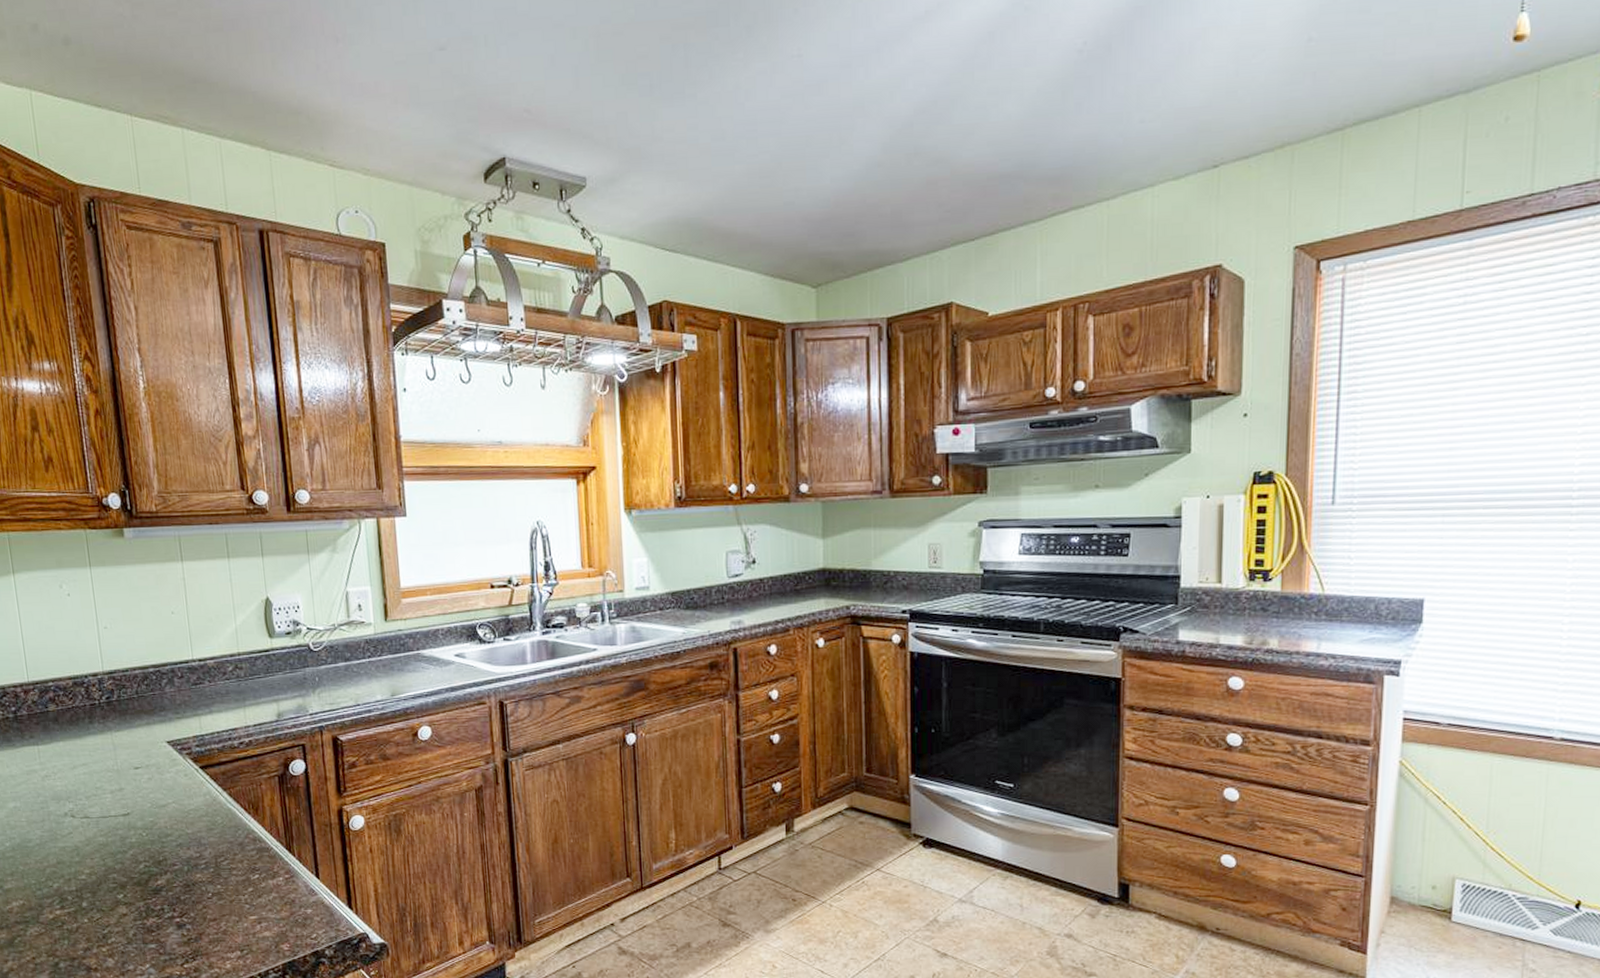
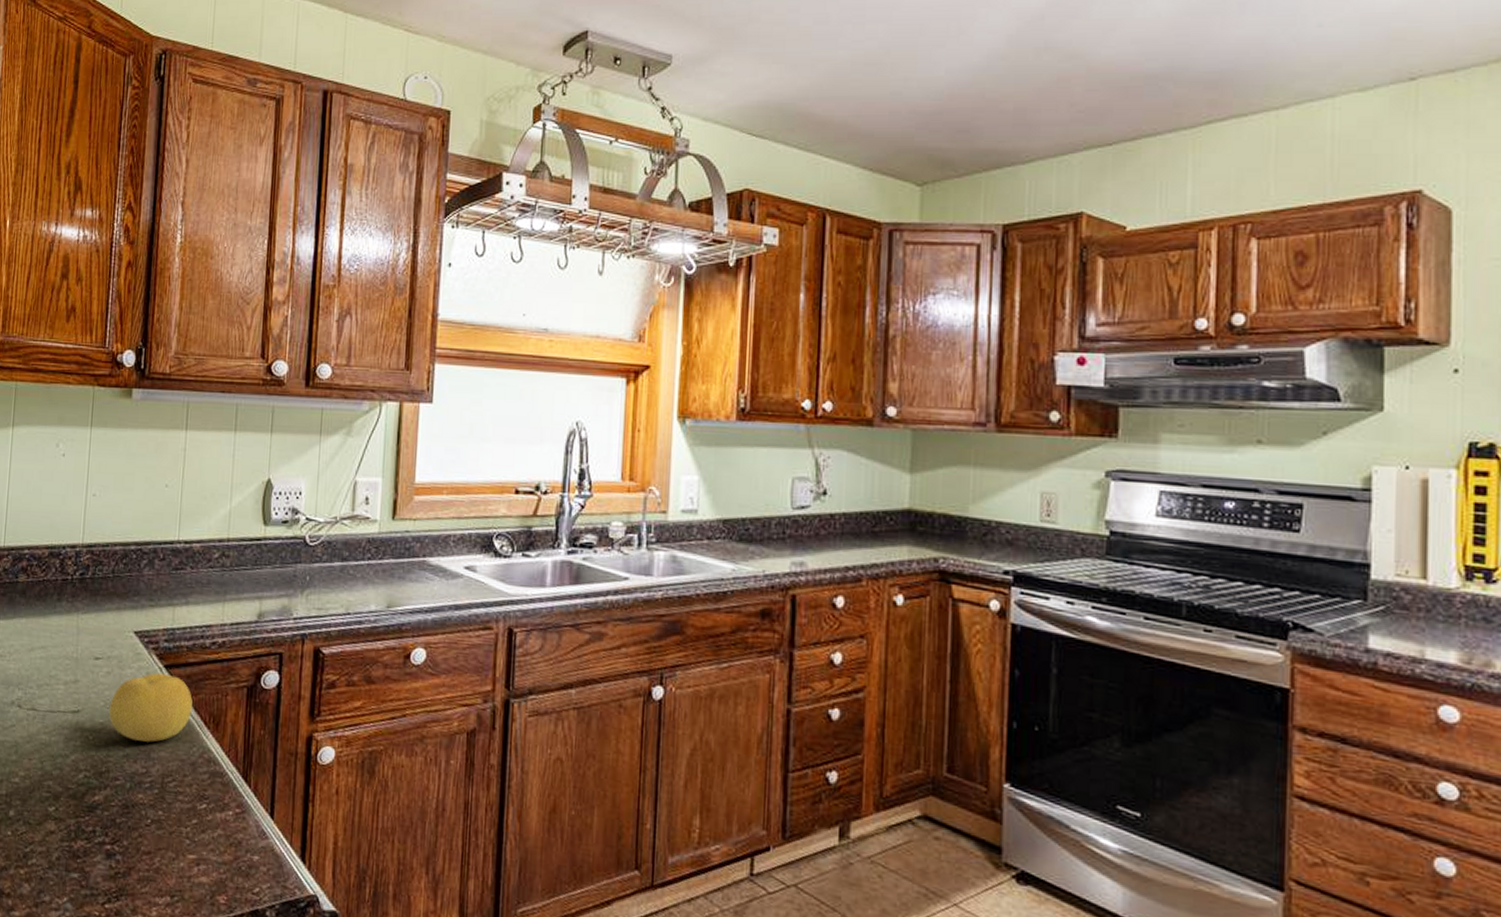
fruit: none [155,773,232,832] -> present [108,672,193,742]

